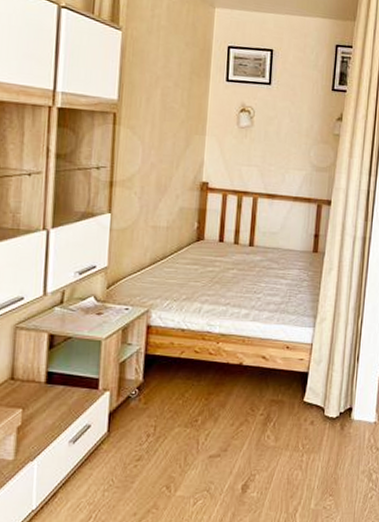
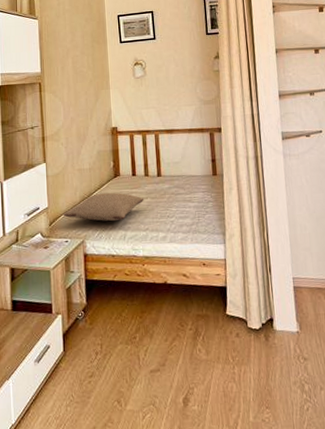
pillow: none [125,257,229,291] -> present [63,192,143,221]

